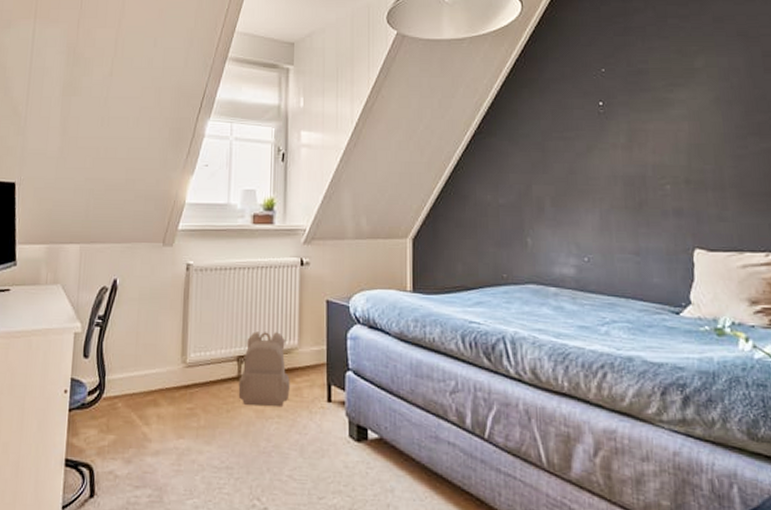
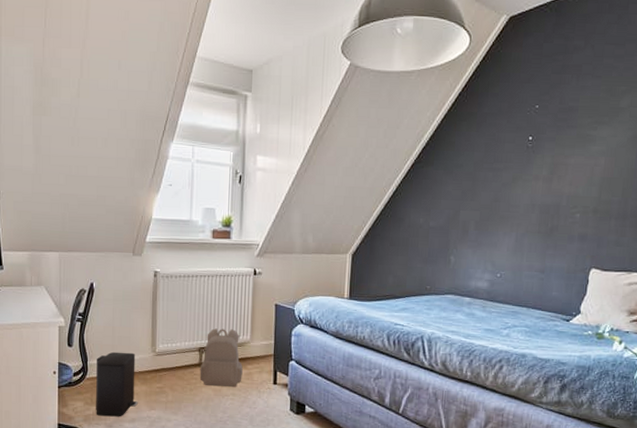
pedal bin: none [112,363,163,449] -> present [96,351,138,417]

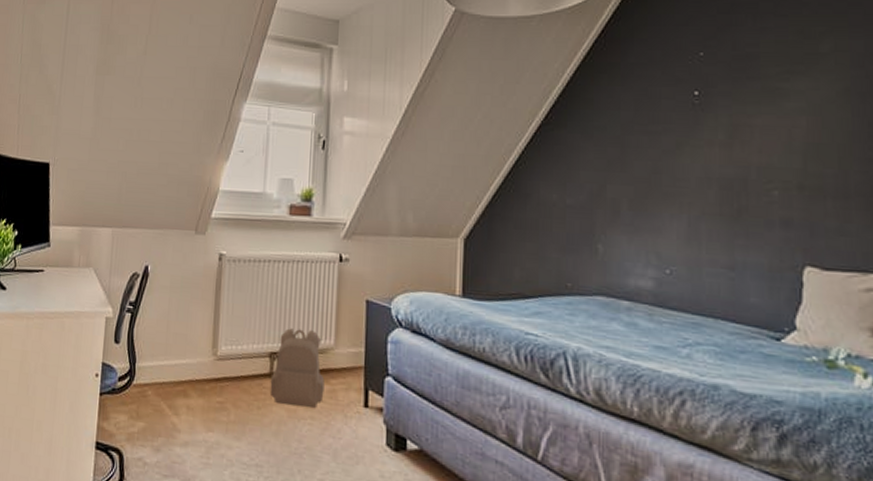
pedal bin: present [96,351,138,417] -> none [141,352,193,438]

